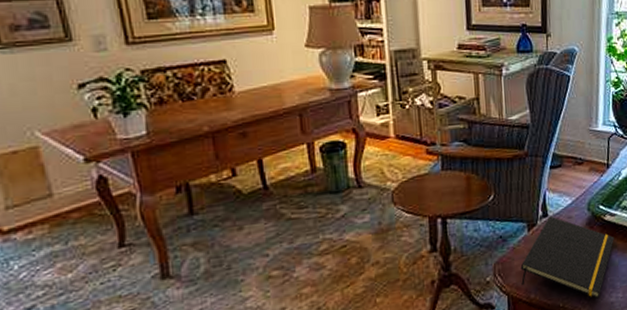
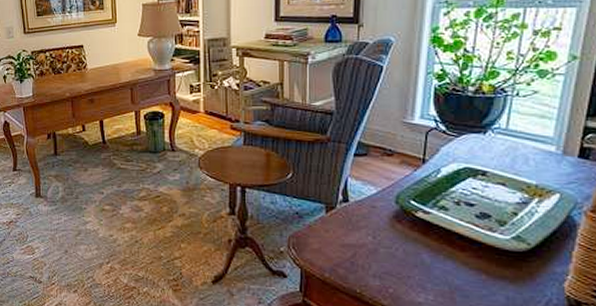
notepad: present [520,216,614,299] -> none [316,202,427,295]

